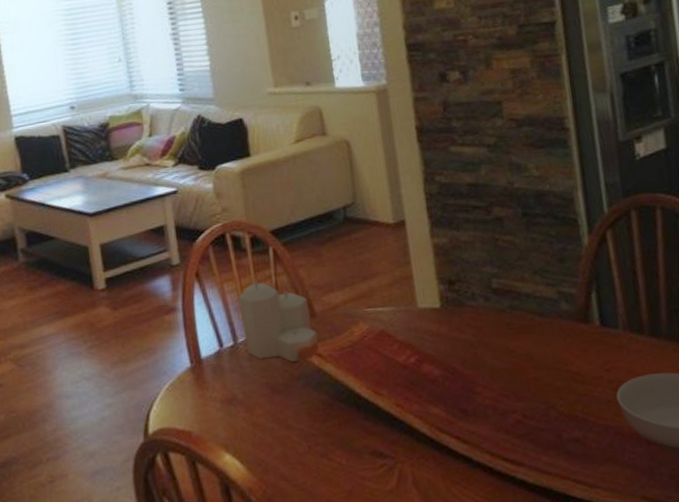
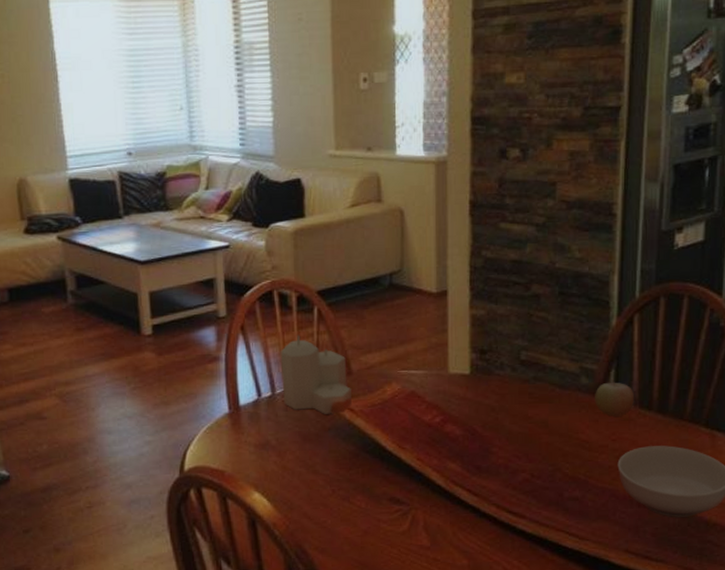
fruit: none [578,301,623,344] -> present [595,378,635,417]

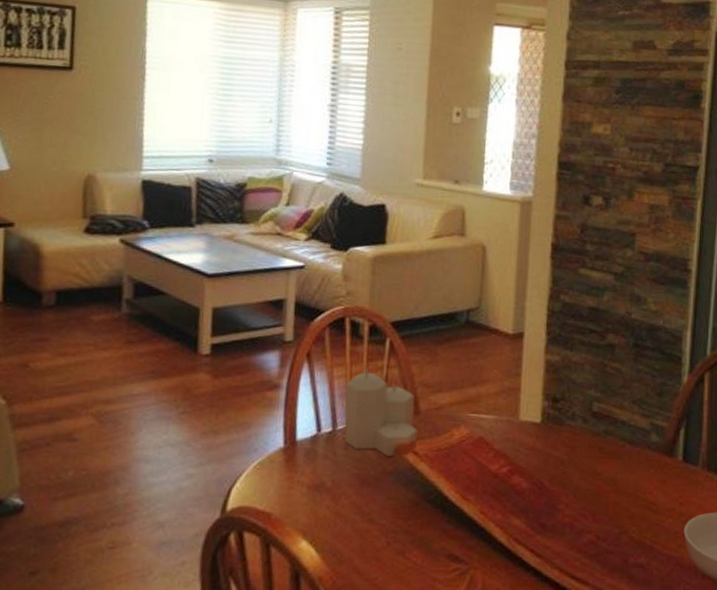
fruit: present [595,378,635,417] -> none [664,437,703,478]

